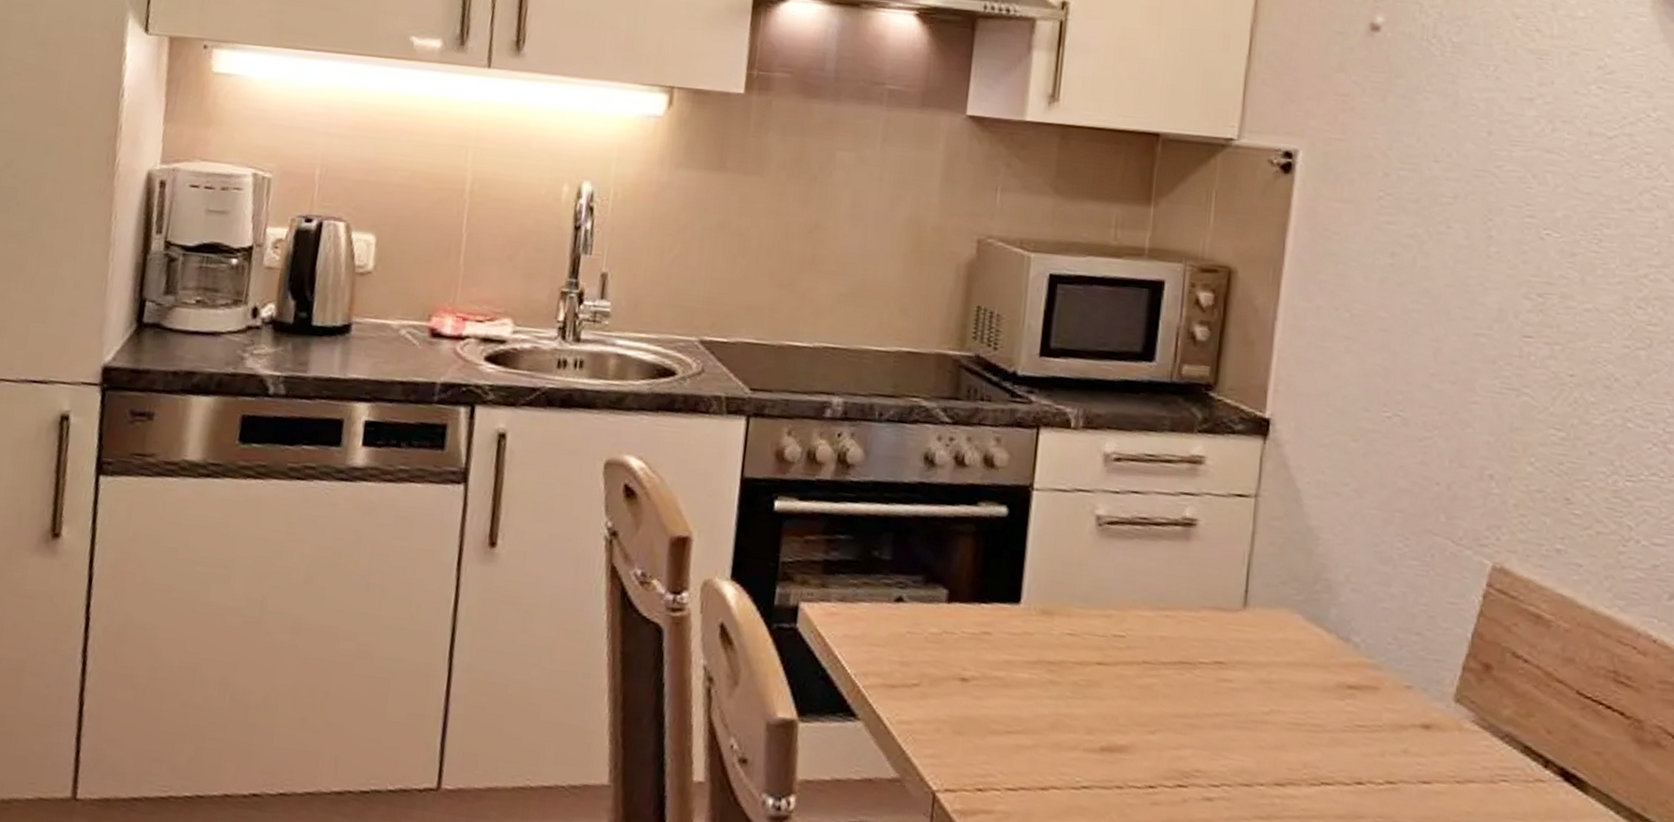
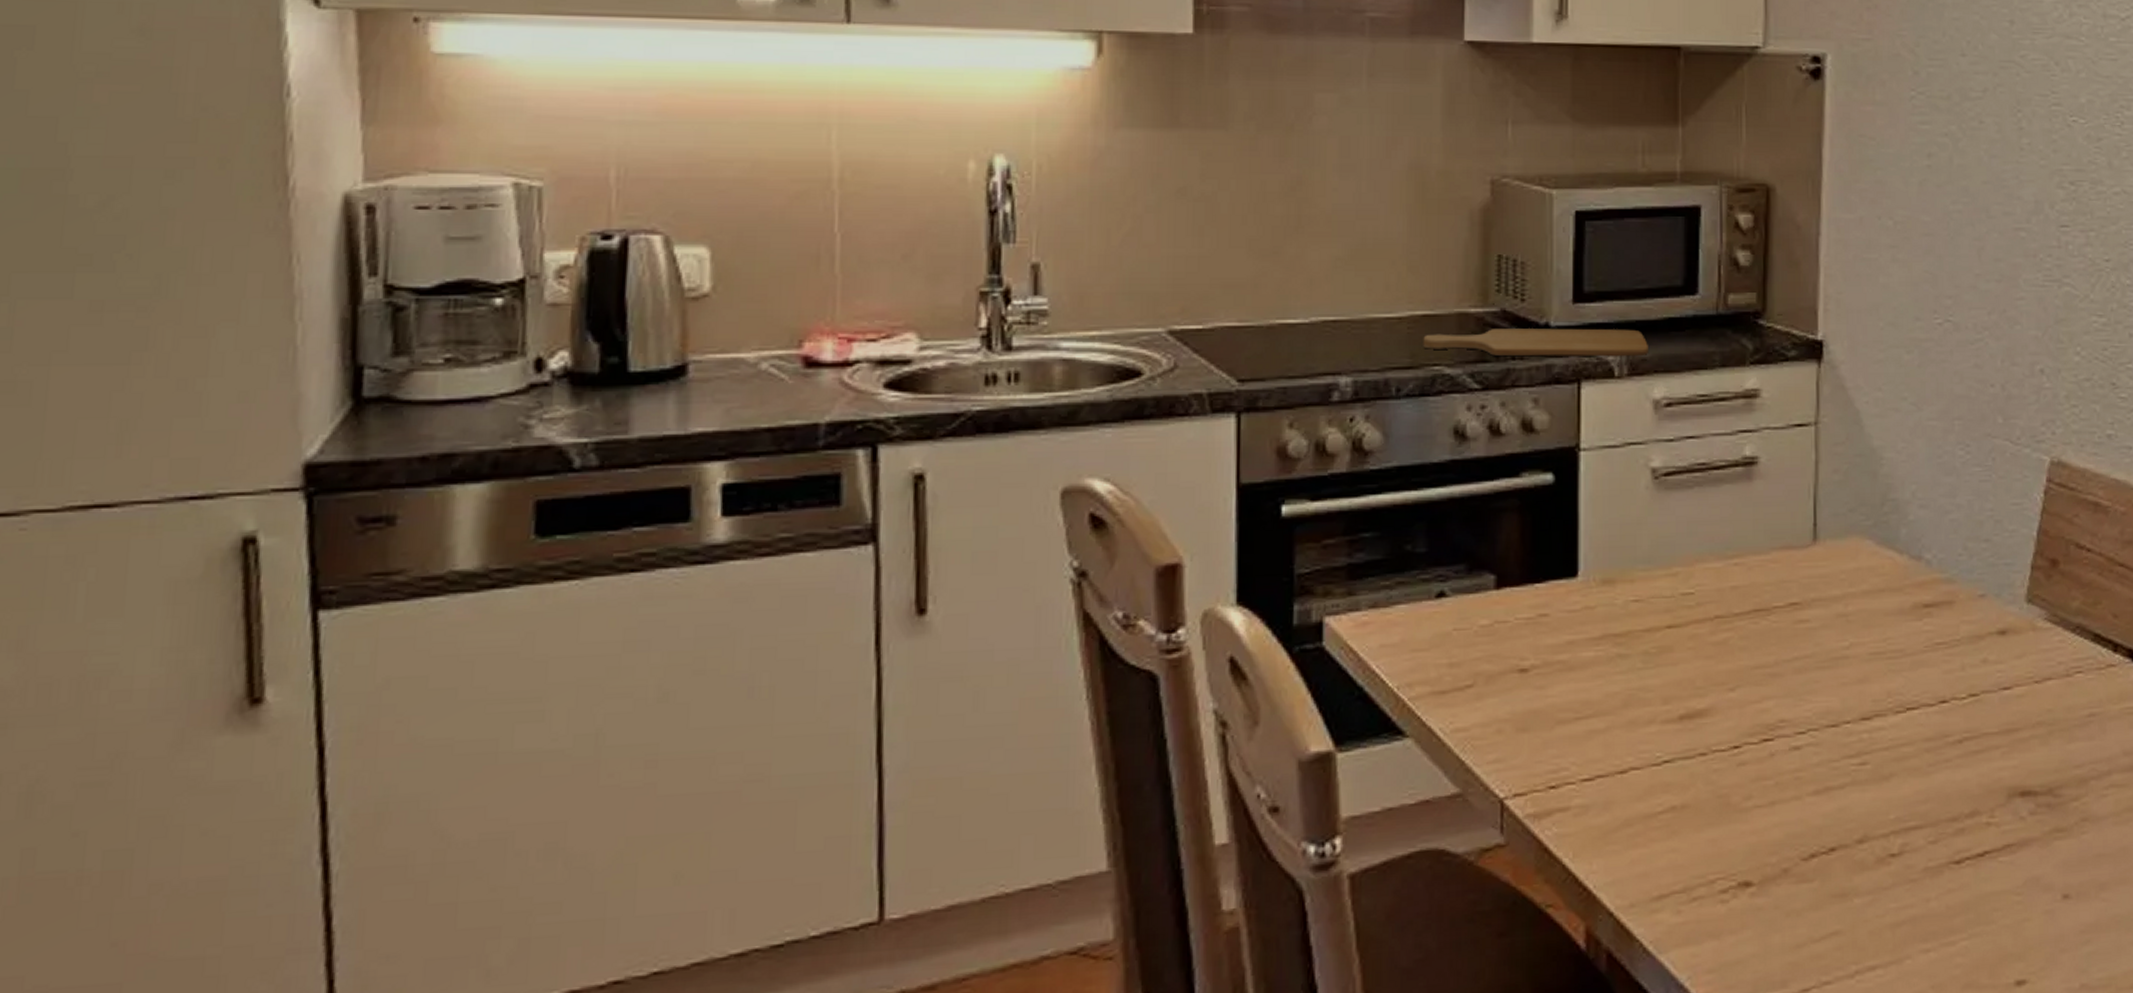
chopping board: none [905,369,1104,412] -> present [1423,328,1648,357]

